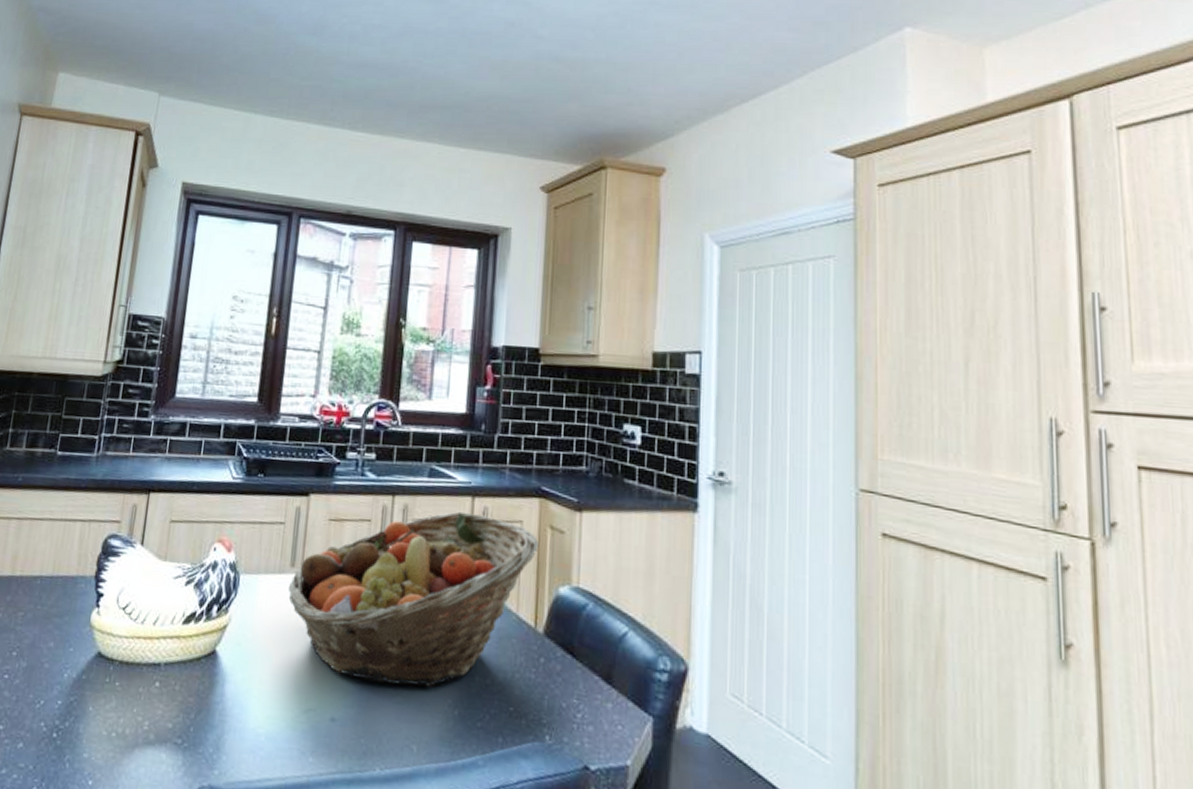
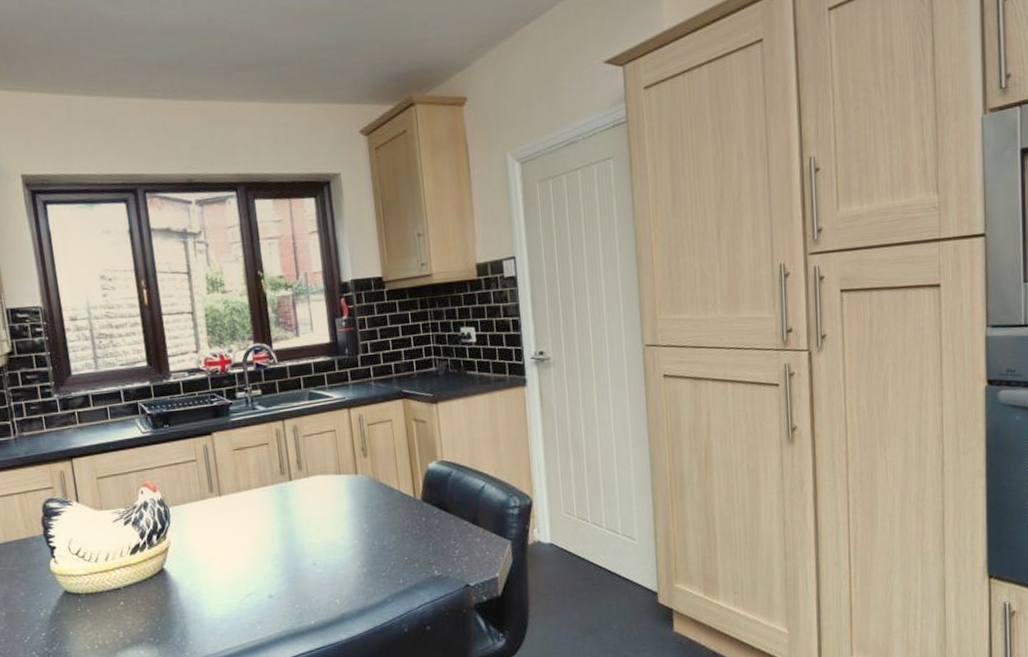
fruit basket: present [288,511,540,687] -> none [211,421,408,564]

